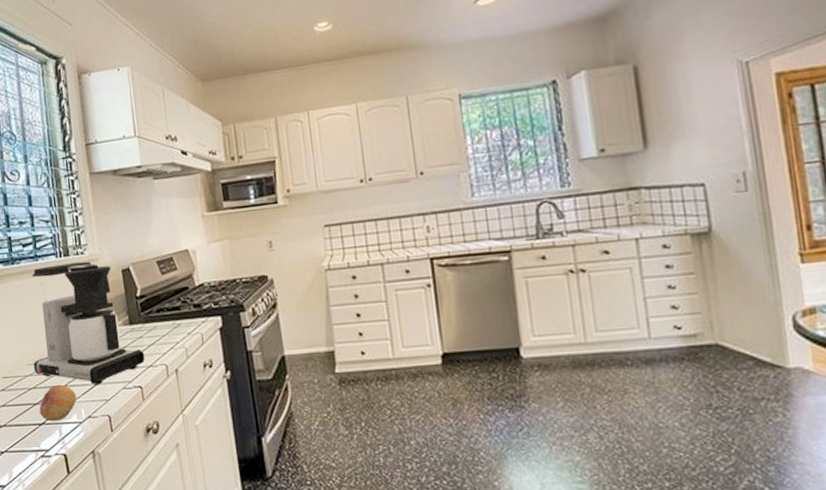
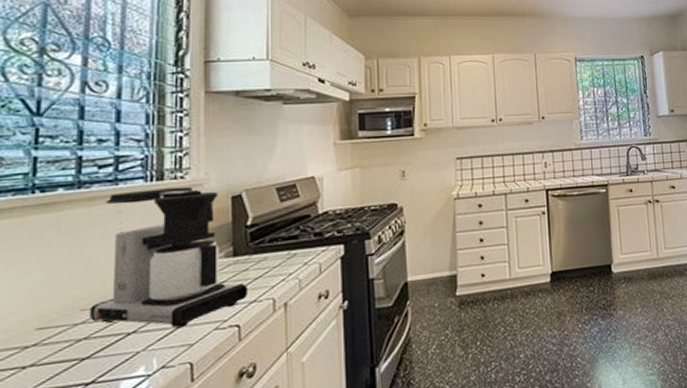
fruit: present [39,384,77,422] -> none [89,330,148,380]

